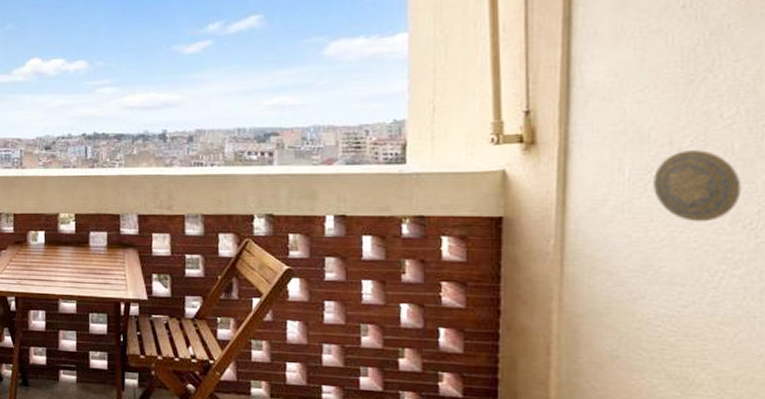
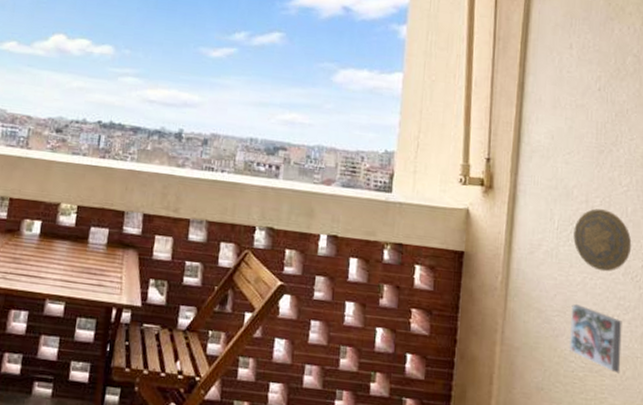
decorative tile: none [654,261,731,336] -> present [570,303,622,374]

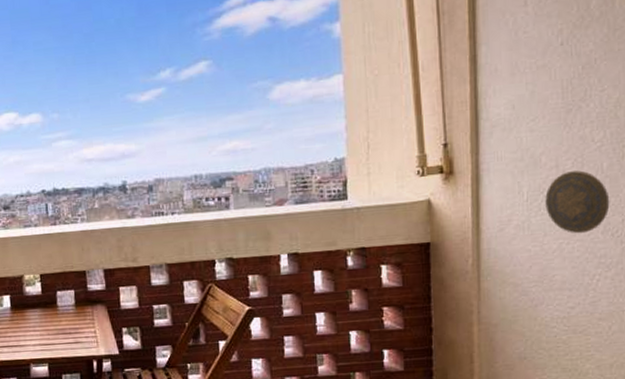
decorative tile: present [570,303,622,374] -> none [549,270,606,330]

